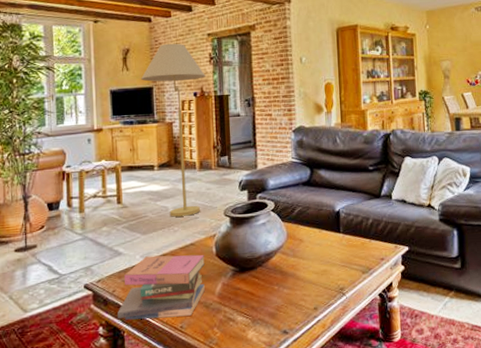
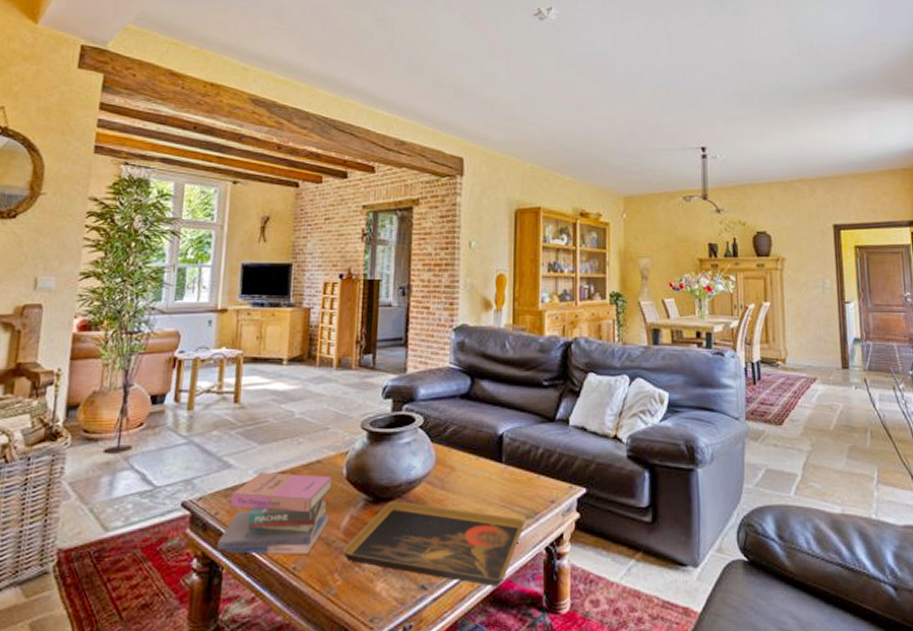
floor lamp: present [141,43,207,217] -> none [280,213,357,425]
decorative tray: none [218,269,361,327] -> present [342,501,525,587]

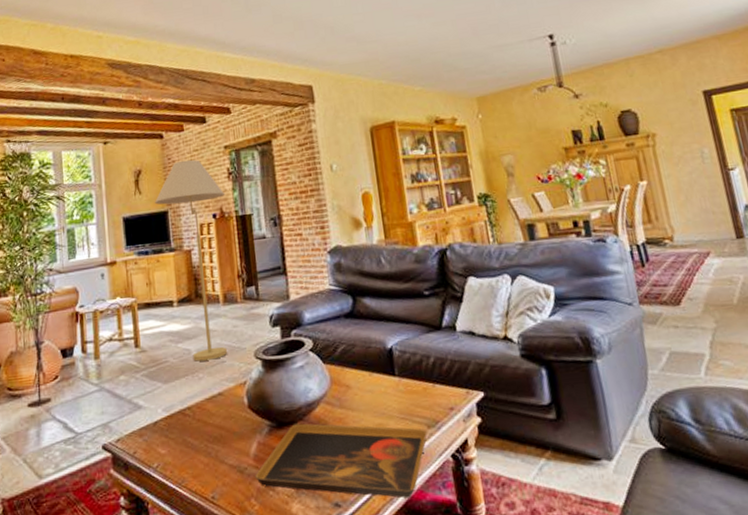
books: present [217,472,332,554] -> none [140,406,238,489]
floor lamp: none [280,213,357,425] -> present [155,159,227,362]

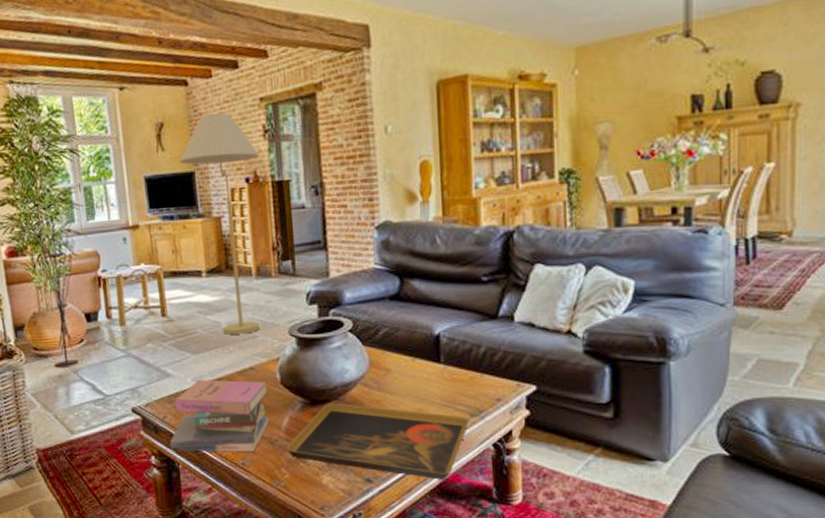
books: none [140,406,238,489] -> present [170,379,269,452]

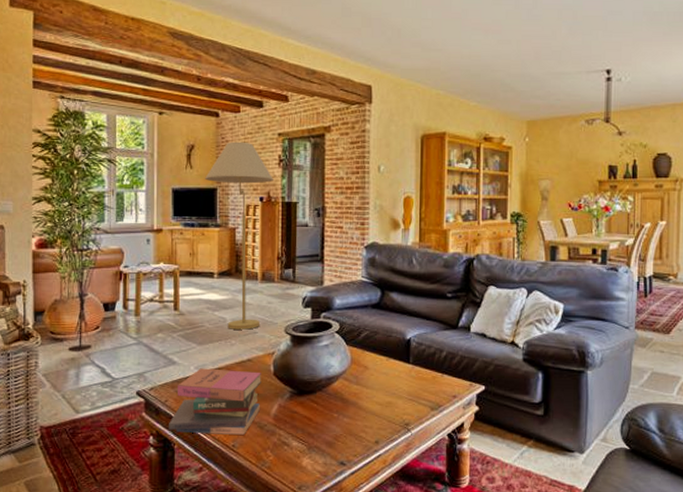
decorative tray: present [286,402,469,480] -> none [273,393,430,465]

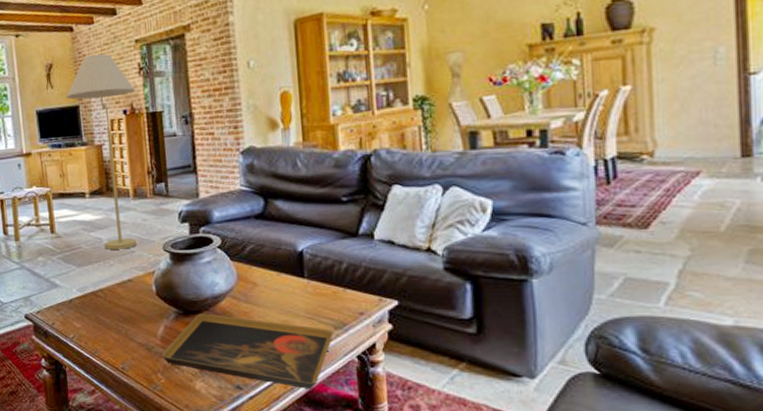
books: present [169,368,261,435] -> none [58,290,146,357]
decorative tray: none [273,393,430,465] -> present [162,313,333,389]

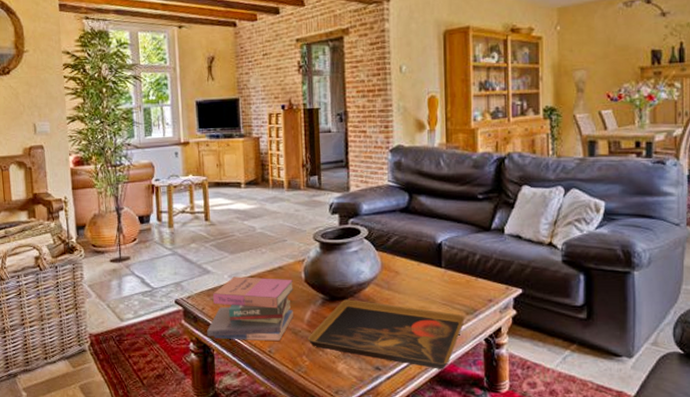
books: none [58,290,146,357] -> present [207,276,293,341]
floor lamp: present [66,53,136,250] -> none [227,50,295,238]

